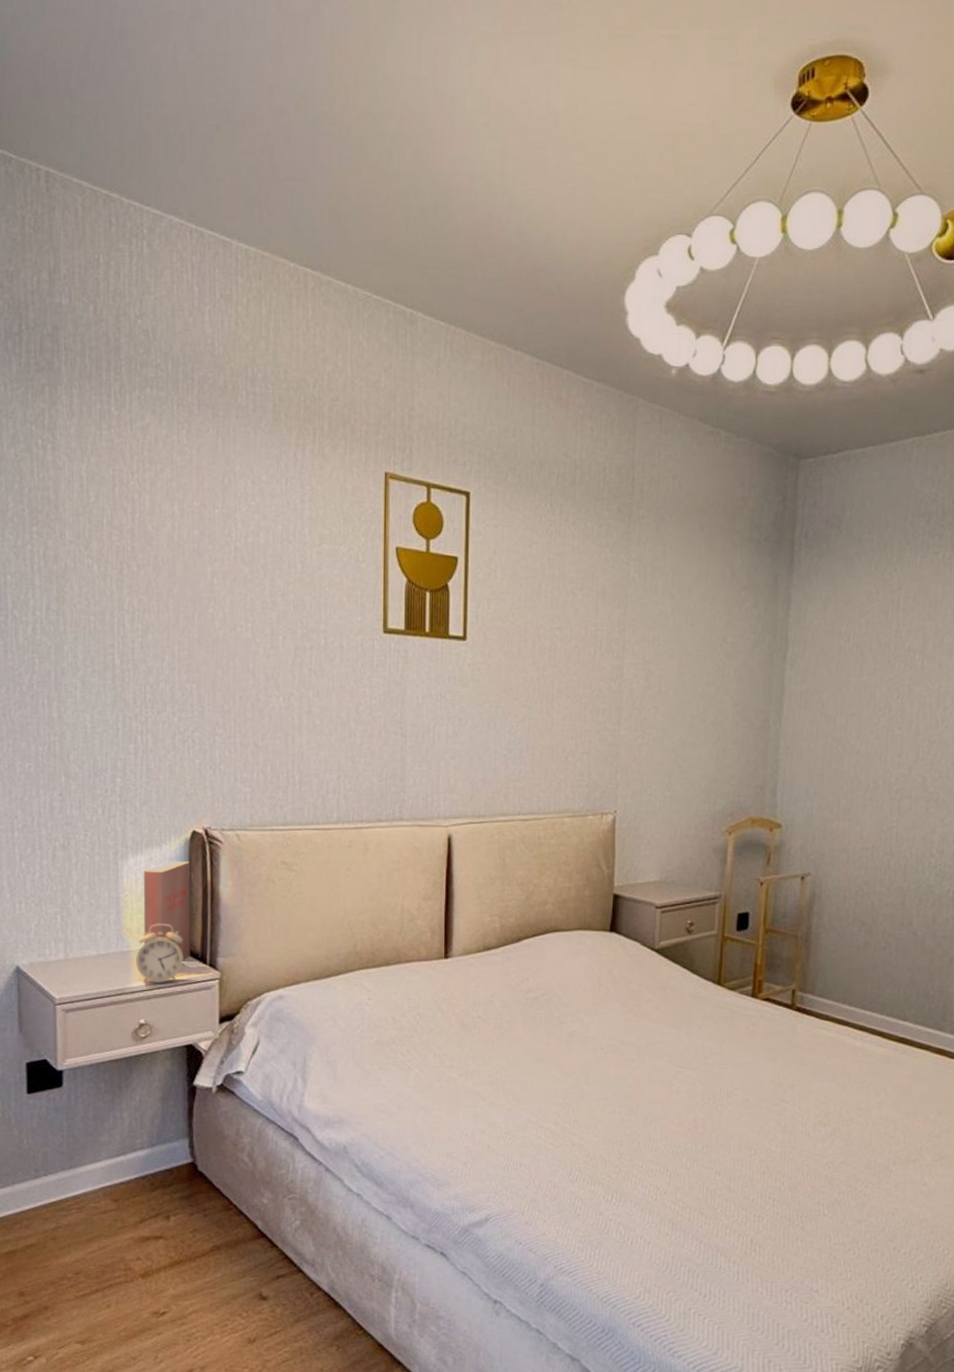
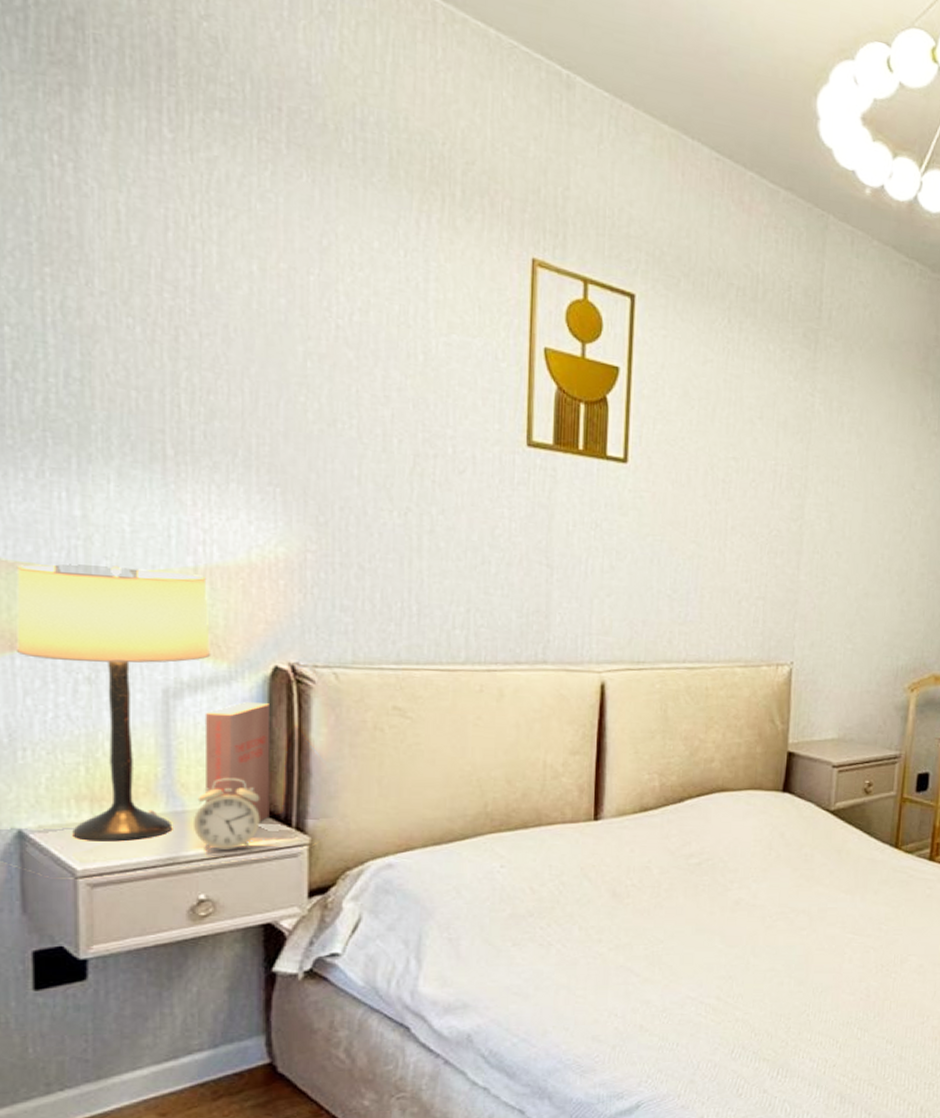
table lamp: none [15,755,148,975] -> present [16,564,211,840]

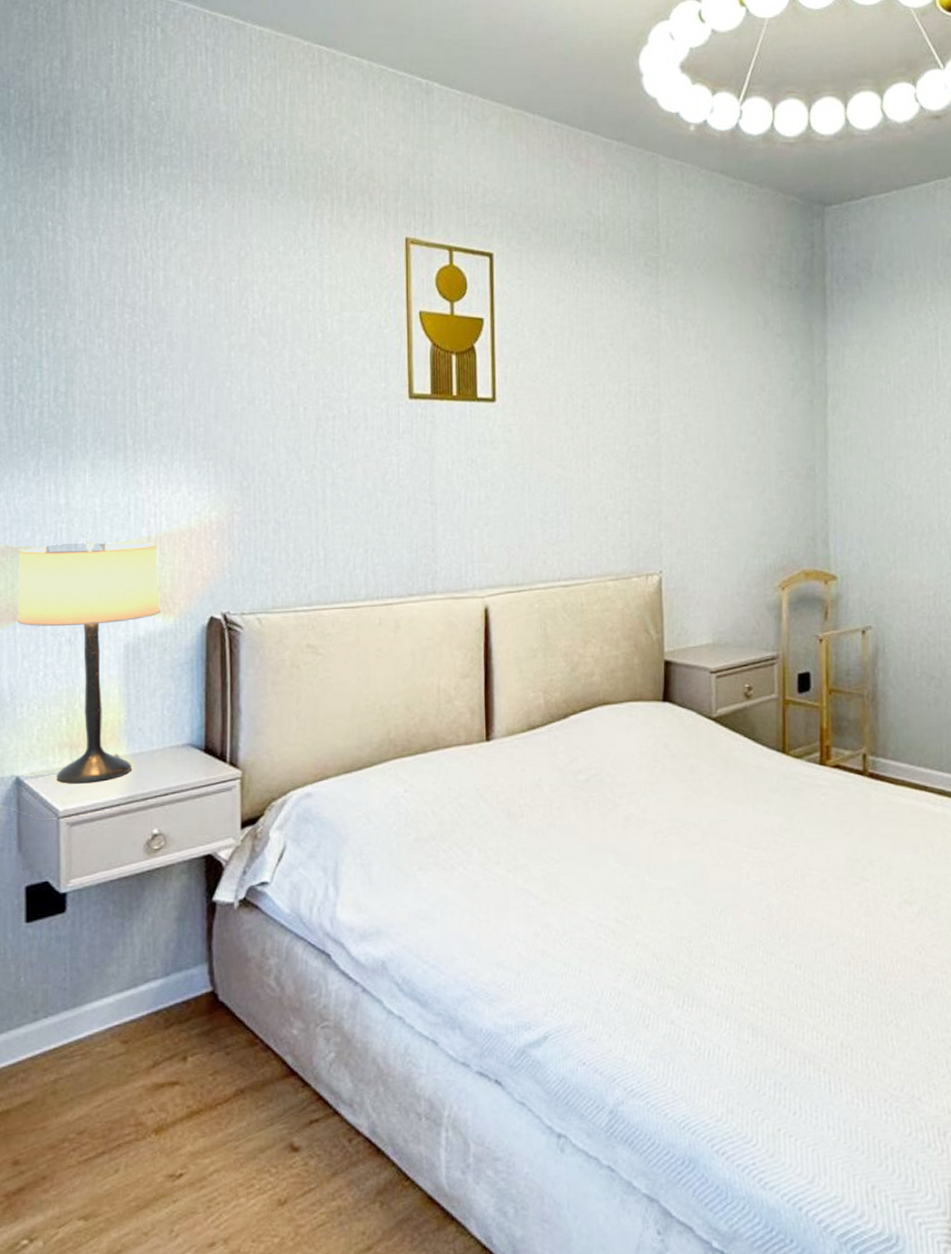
alarm clock: present [192,777,260,852] -> none [148,719,201,789]
book: present [204,702,271,823] -> none [156,650,208,760]

